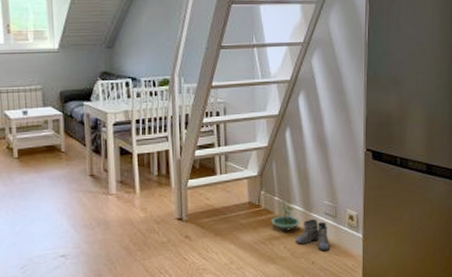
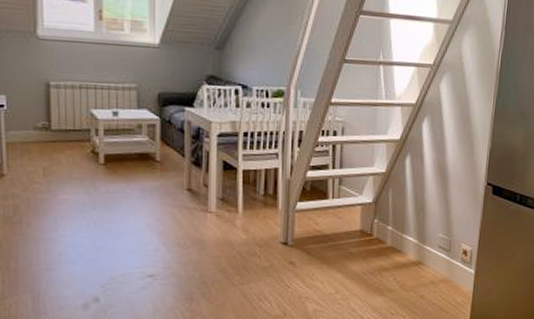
terrarium: present [271,200,300,231] -> none [382,231,413,263]
boots: present [296,218,334,252] -> none [406,251,445,286]

